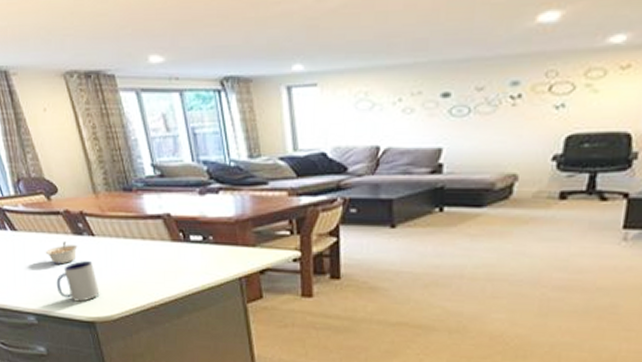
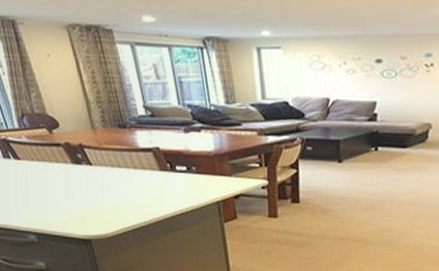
legume: present [45,240,78,265] -> none [46,169,77,190]
mug: present [56,261,100,302] -> none [56,187,96,222]

